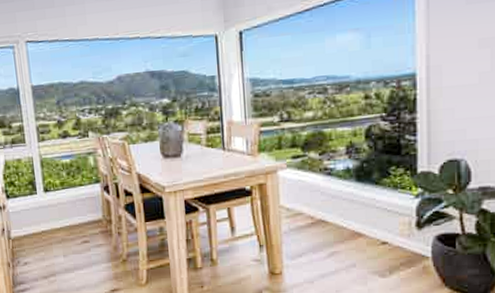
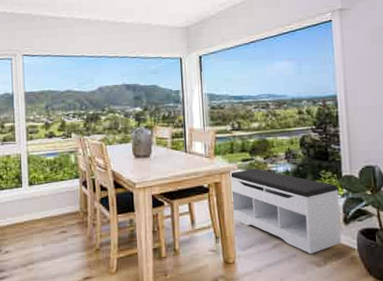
bench: none [276,166,412,263] -> present [229,169,342,254]

